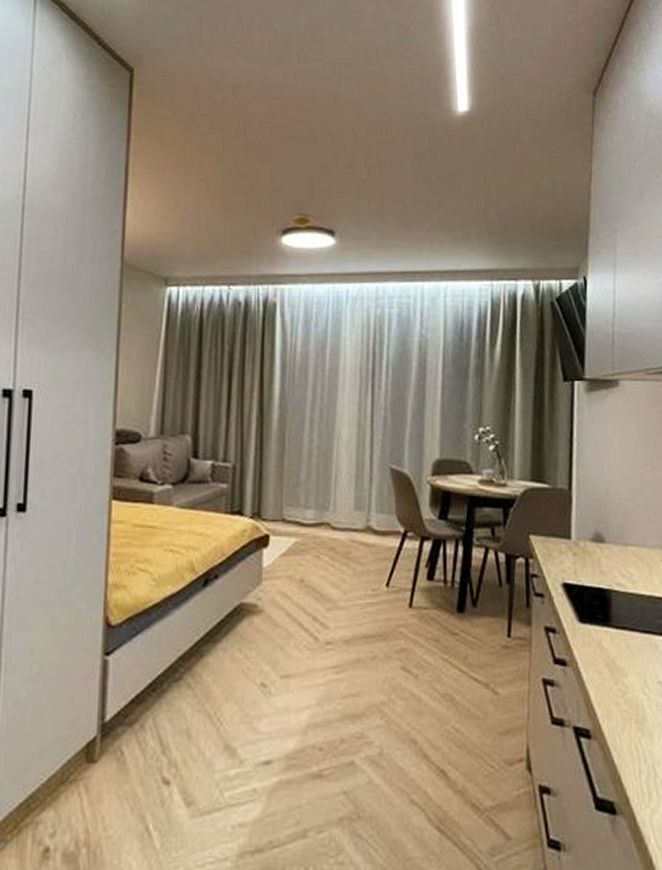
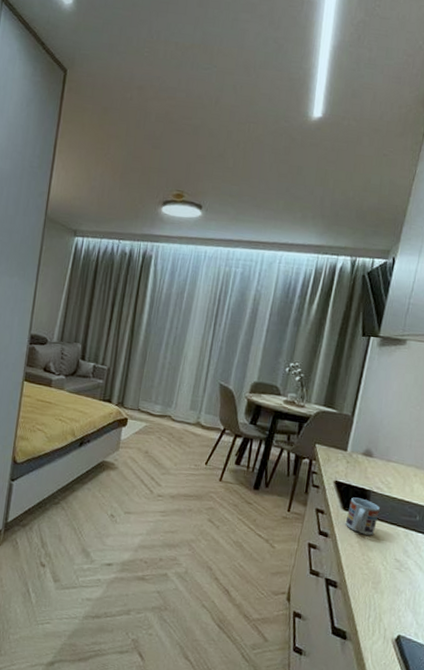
cup: none [585,602,627,654] -> present [345,497,380,536]

